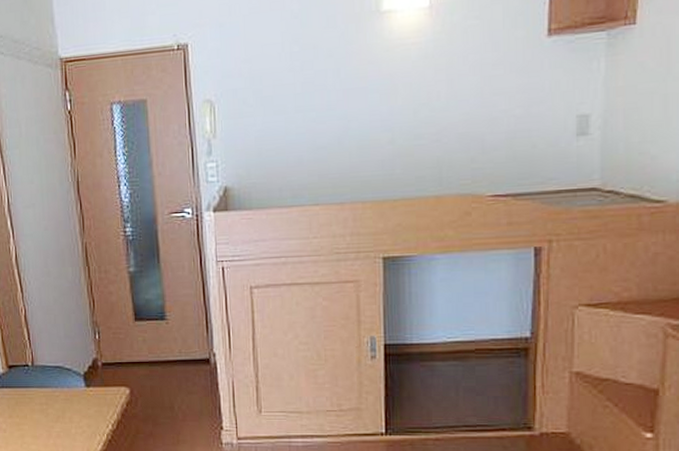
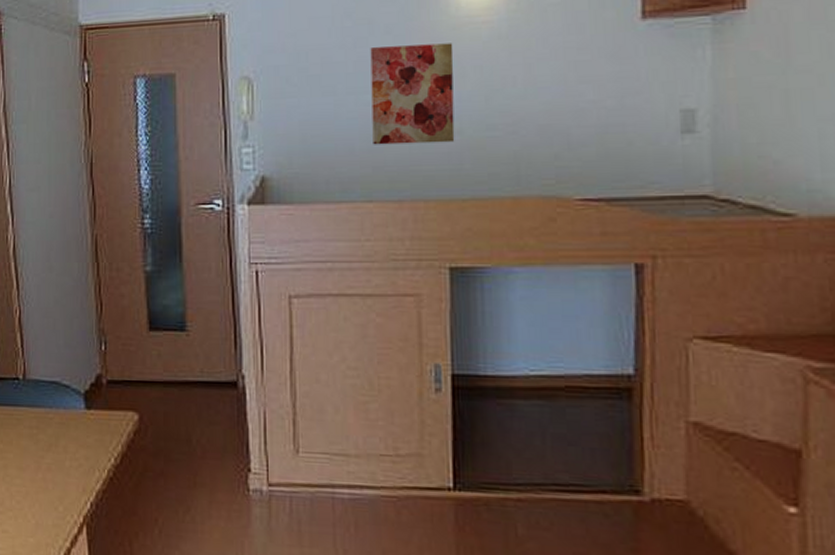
wall art: none [315,63,388,156] -> present [370,43,455,145]

